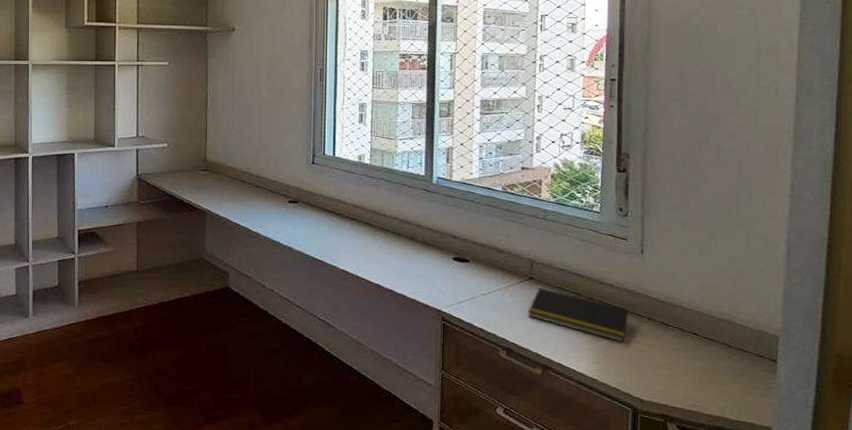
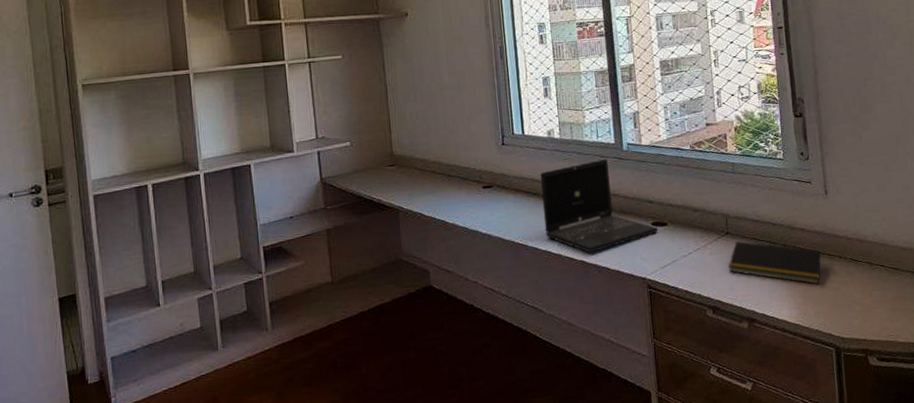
laptop: none [345,190,459,279] -> present [540,159,658,253]

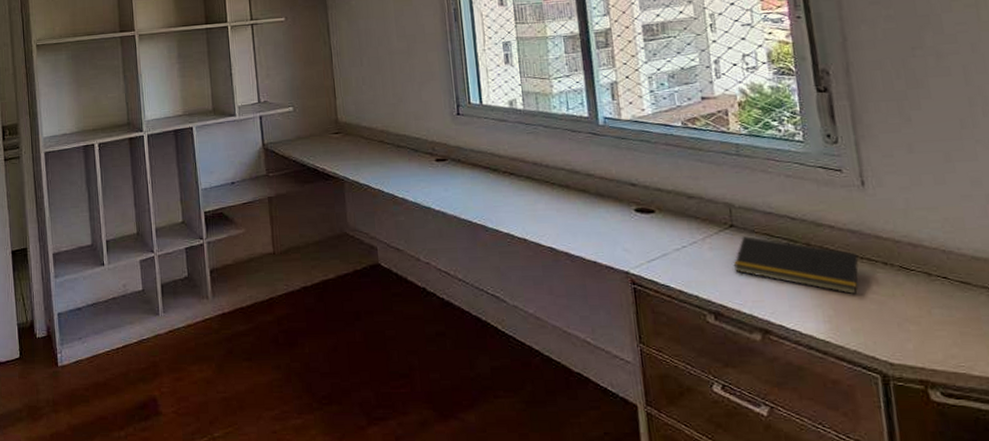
laptop: present [540,159,658,253] -> none [501,134,644,240]

